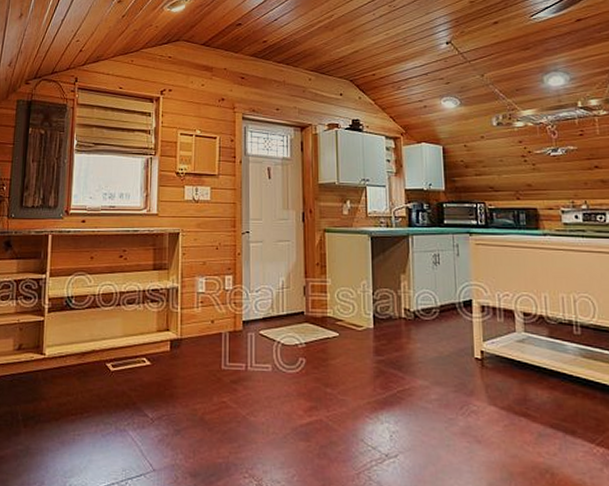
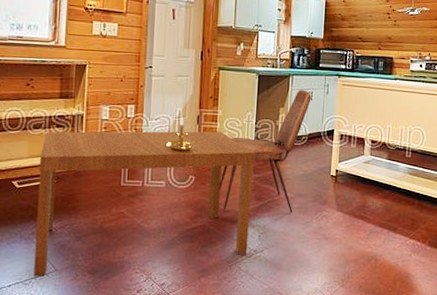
dining table: none [130,304,377,477] -> present [33,131,256,277]
candle holder: none [270,287,302,329] -> present [167,117,194,152]
dining chair: none [335,252,438,406] -> present [219,90,312,212]

